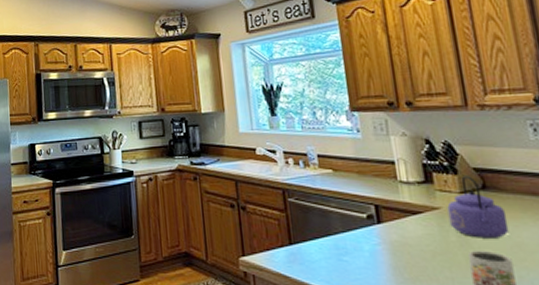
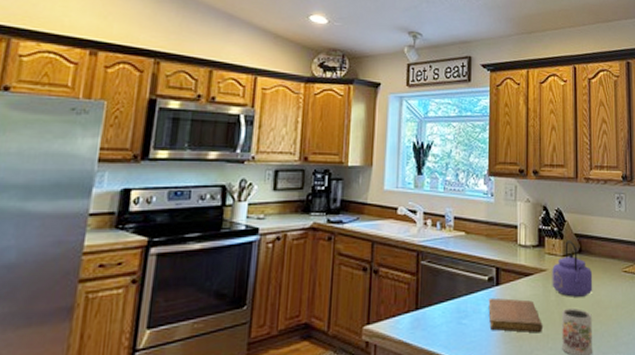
notebook: none [370,236,445,275] -> present [488,297,542,333]

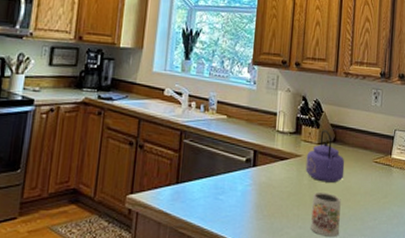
notebook: present [488,297,542,333] -> none [244,177,294,213]

